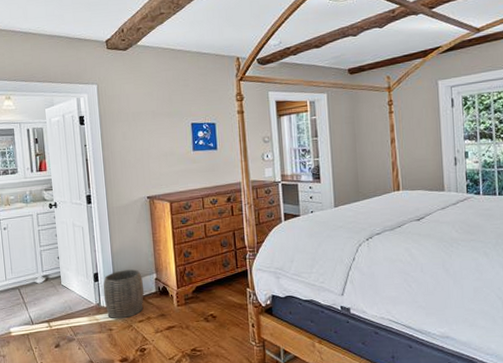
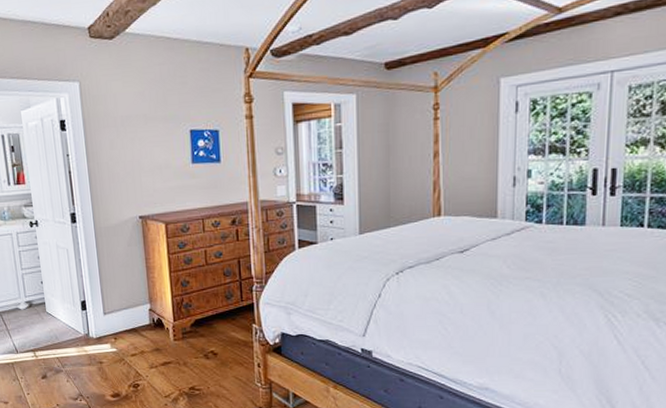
woven basket: present [103,269,144,319] -> none [91,298,137,352]

